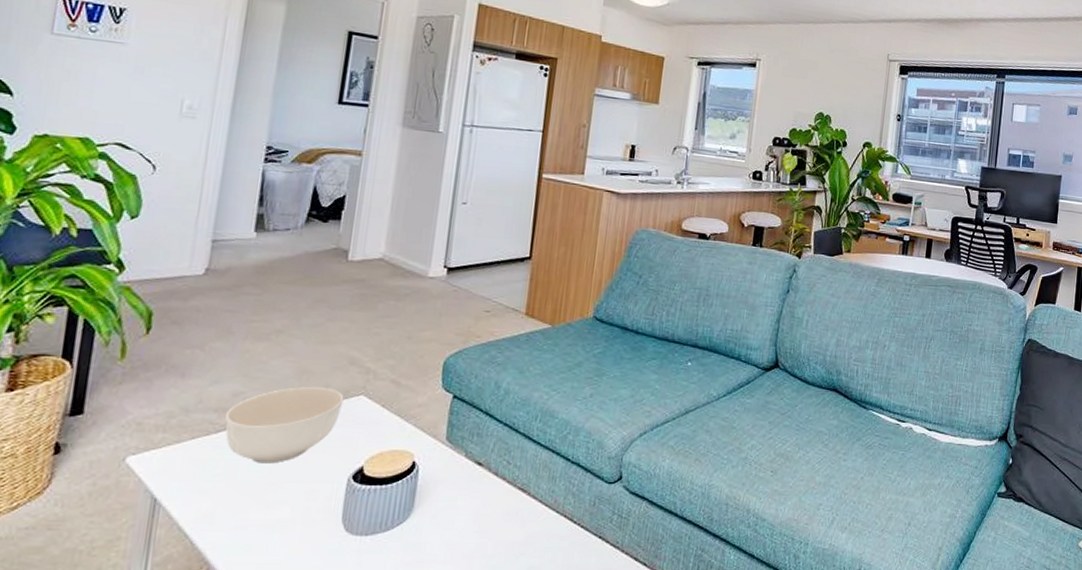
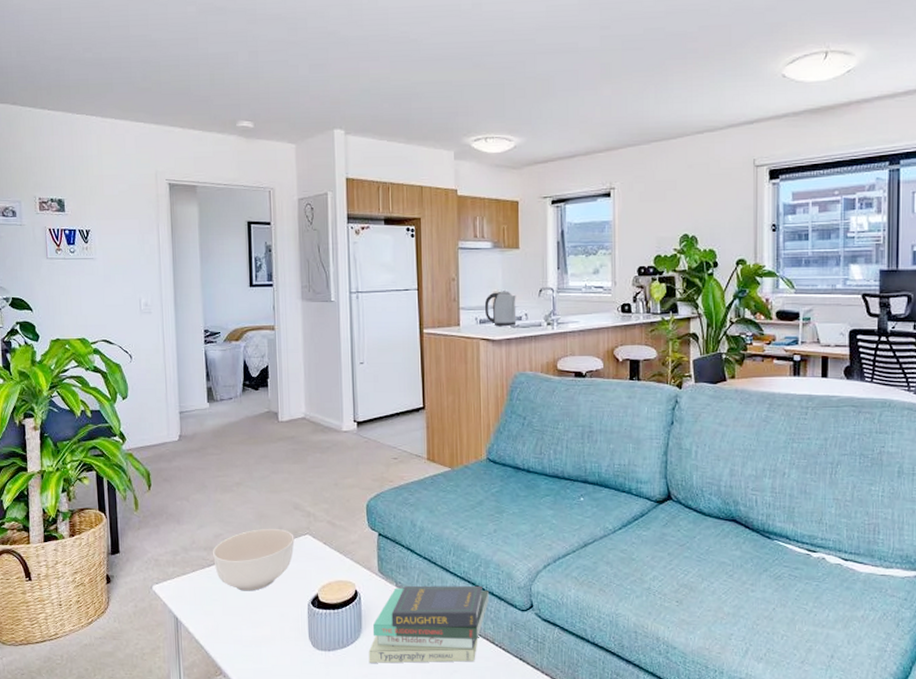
books: none [416,455,574,548] -> present [368,585,489,663]
kettle: none [613,144,649,181] -> present [484,291,517,327]

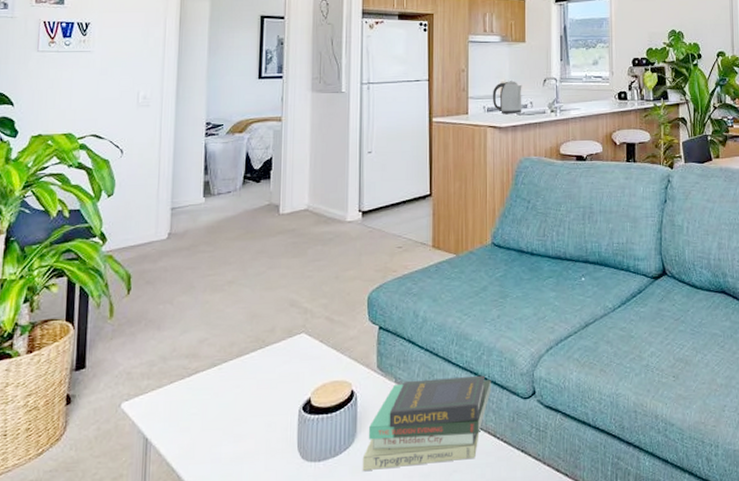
bowl: present [212,528,295,591] -> none [194,328,289,401]

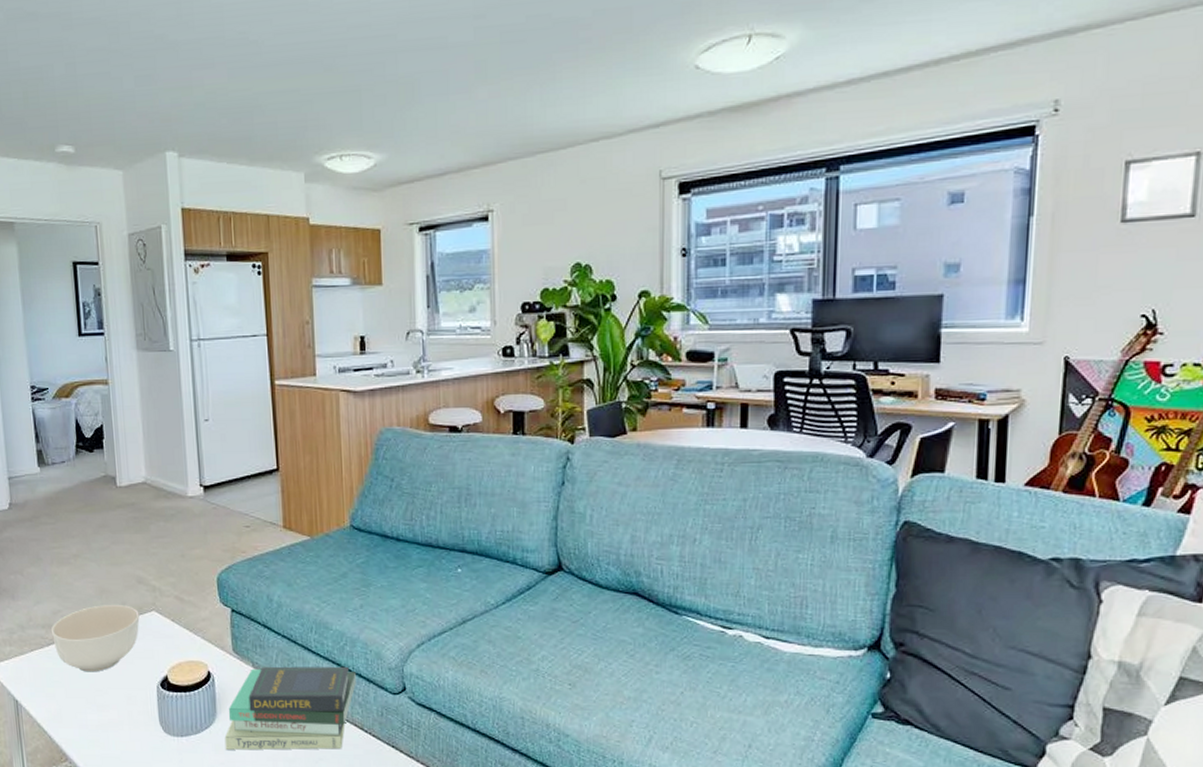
bowl: none [194,328,289,401] -> present [50,604,140,672]
kettle: present [492,81,522,115] -> none [343,334,381,376]

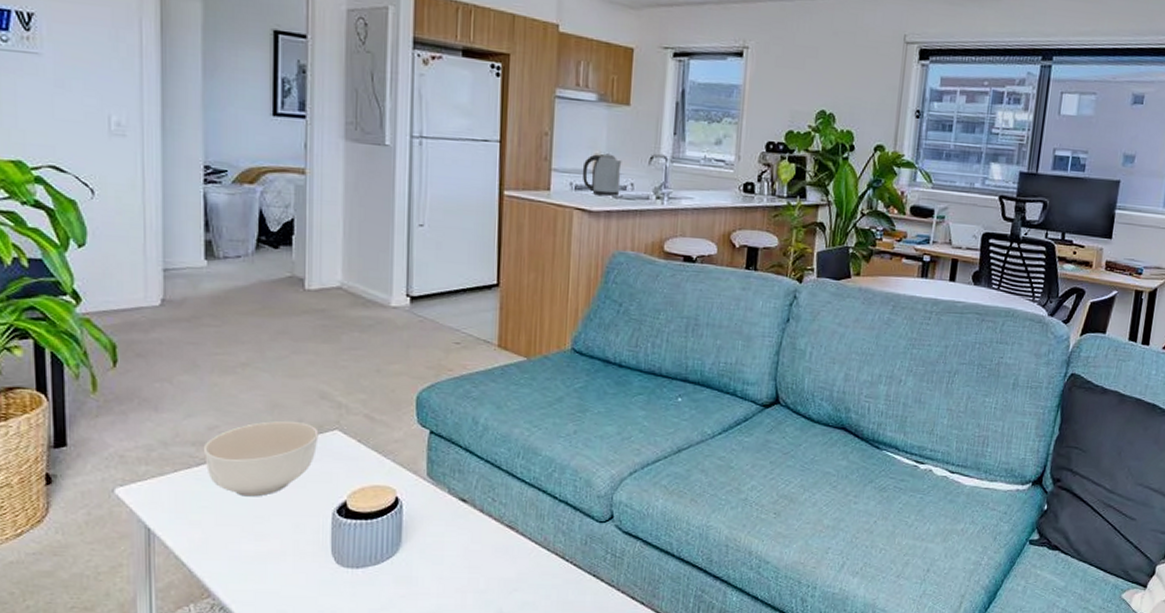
books: present [224,666,356,750] -> none [408,492,562,582]
kettle: none [343,334,381,376] -> present [582,153,622,197]

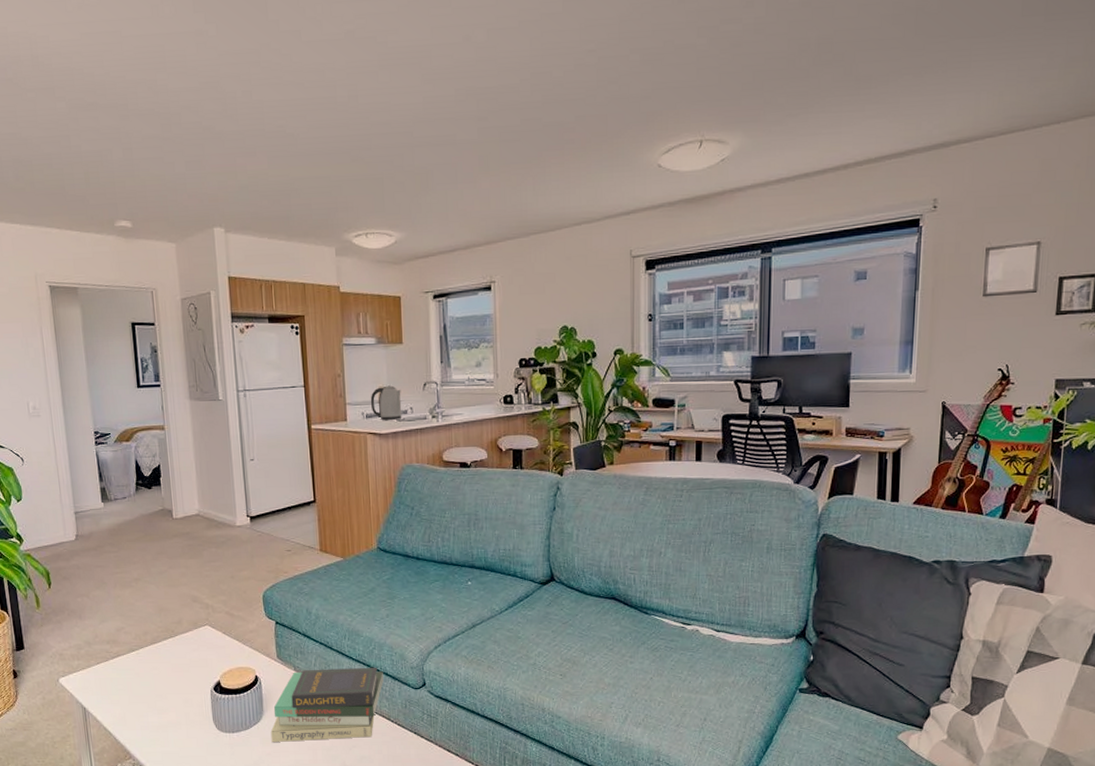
bowl: present [203,420,319,497] -> none [115,620,195,681]
books: none [408,492,562,582] -> present [270,667,384,742]

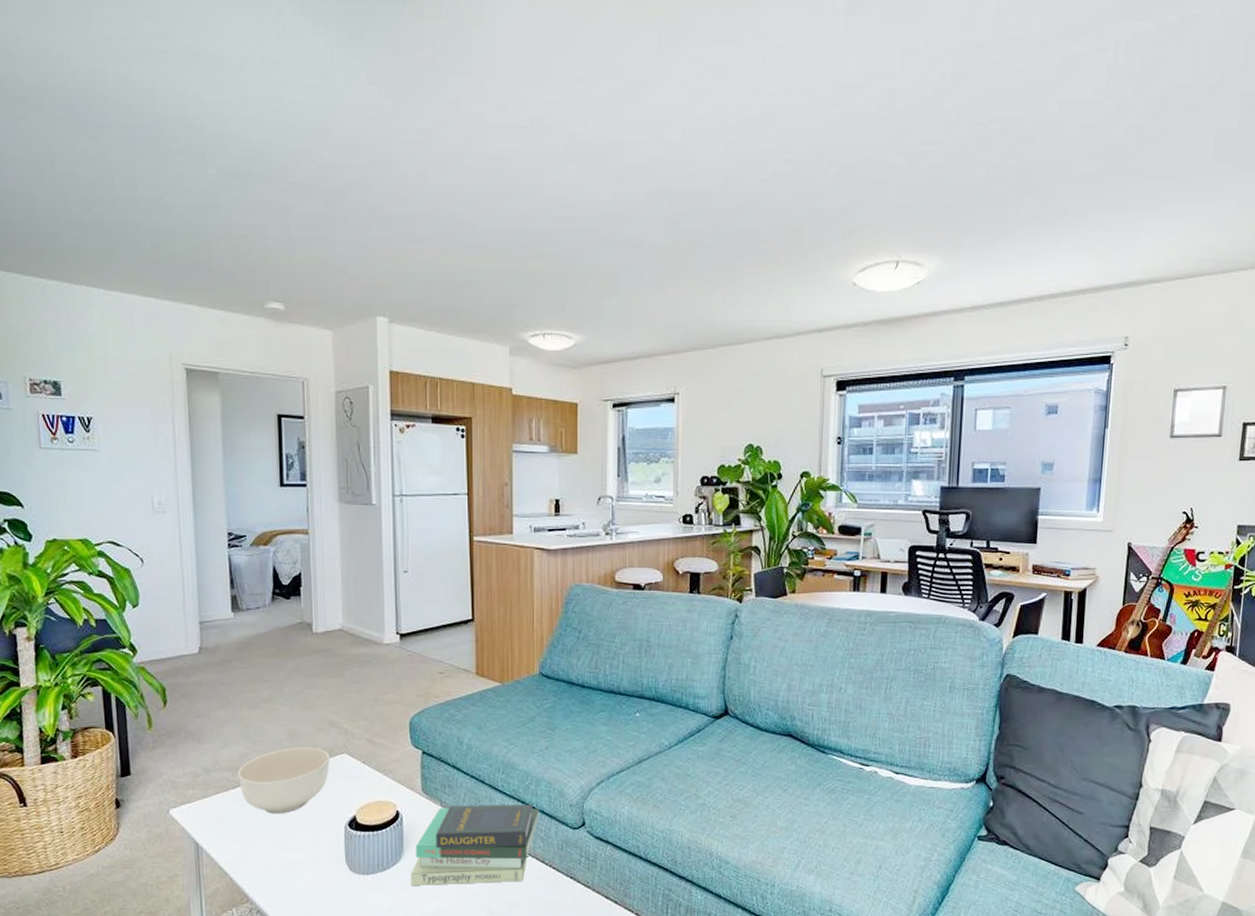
bowl: none [115,620,195,681] -> present [237,747,330,814]
kettle: present [370,385,402,421] -> none [539,498,573,536]

